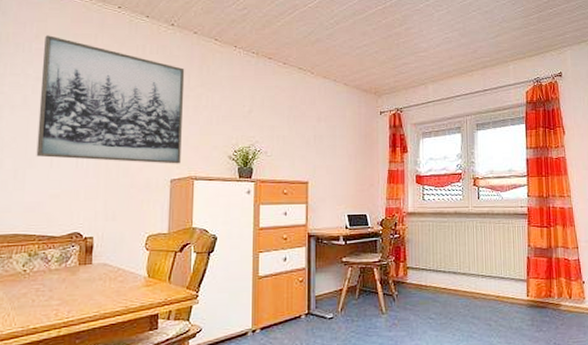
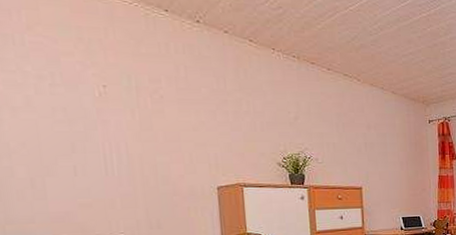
wall art: present [36,35,185,164] -> none [39,26,226,171]

